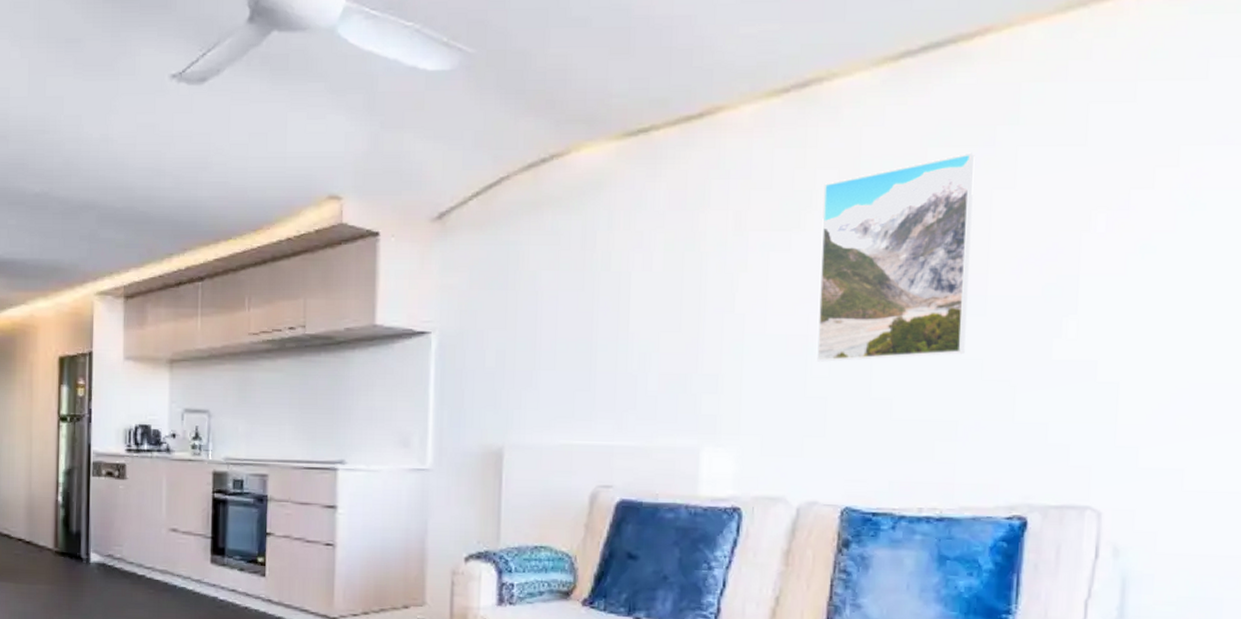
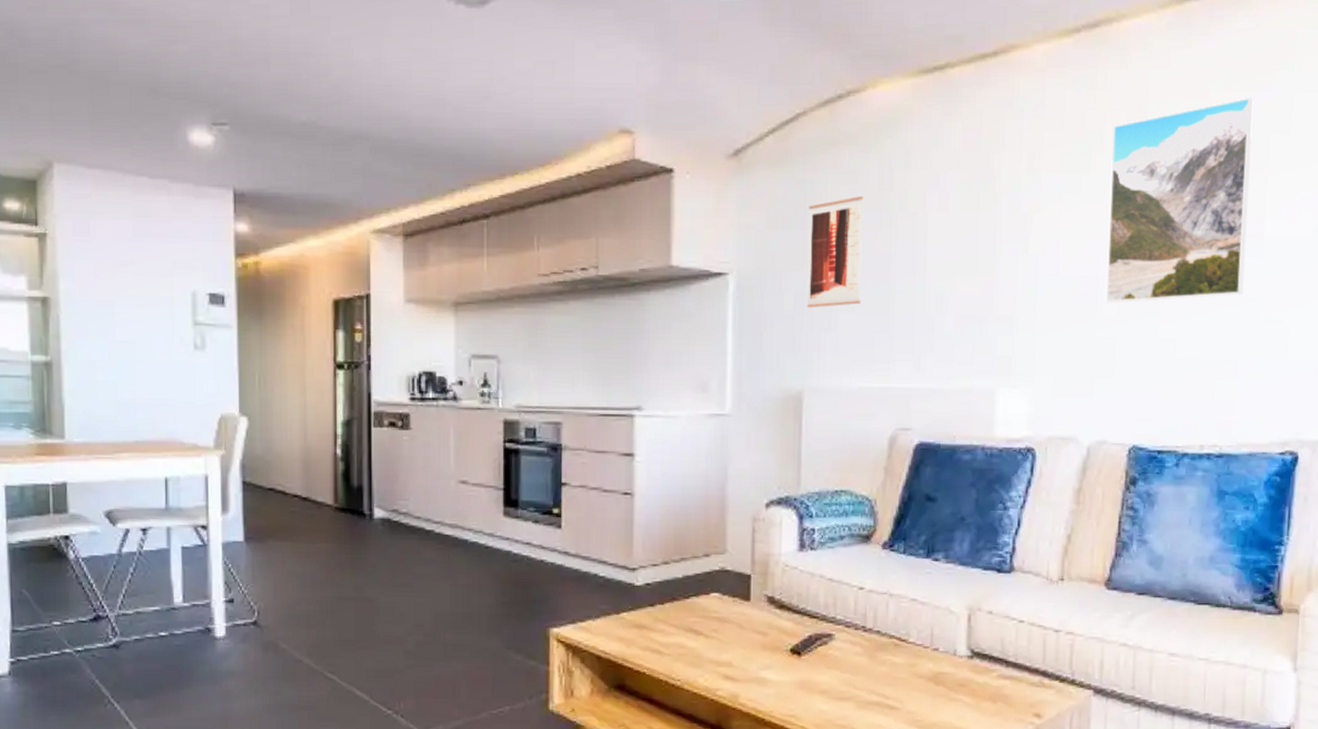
wall art: none [508,257,566,366] -> present [806,196,864,308]

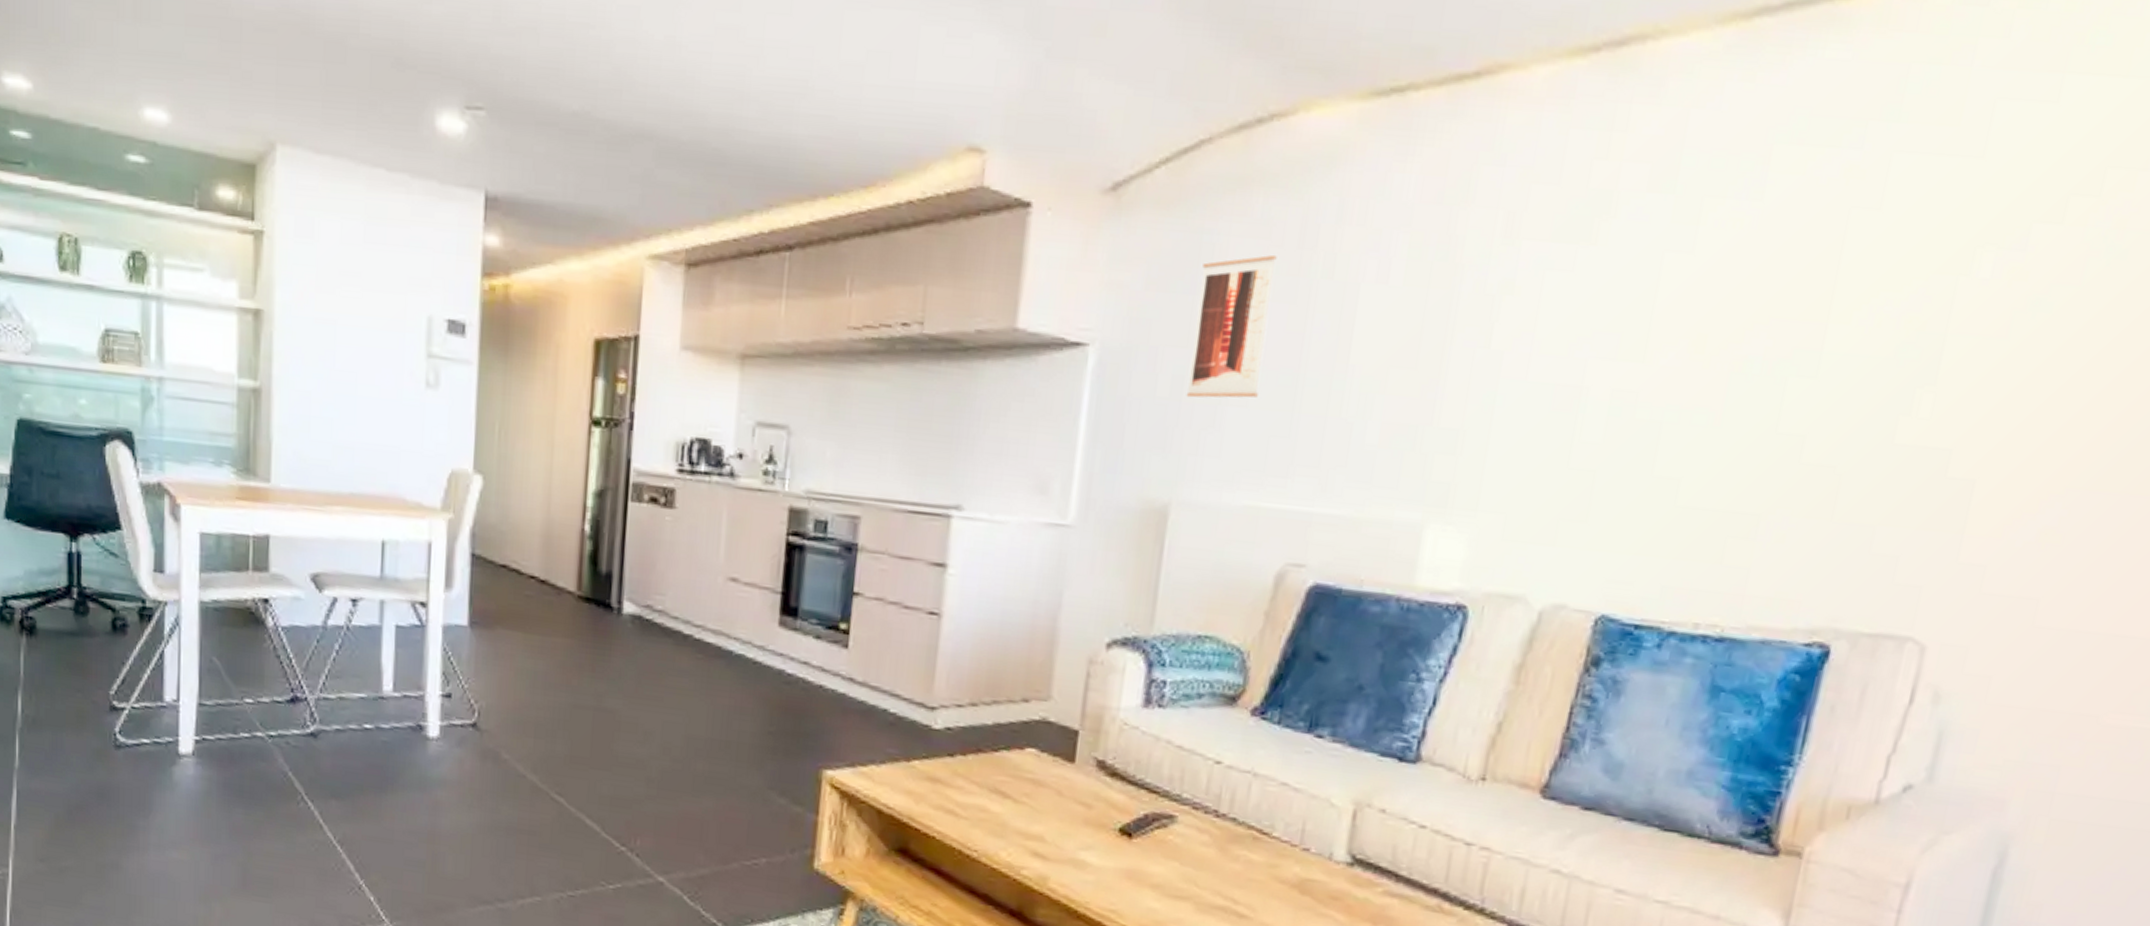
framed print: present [1105,97,1254,303] -> none [1588,155,1835,428]

